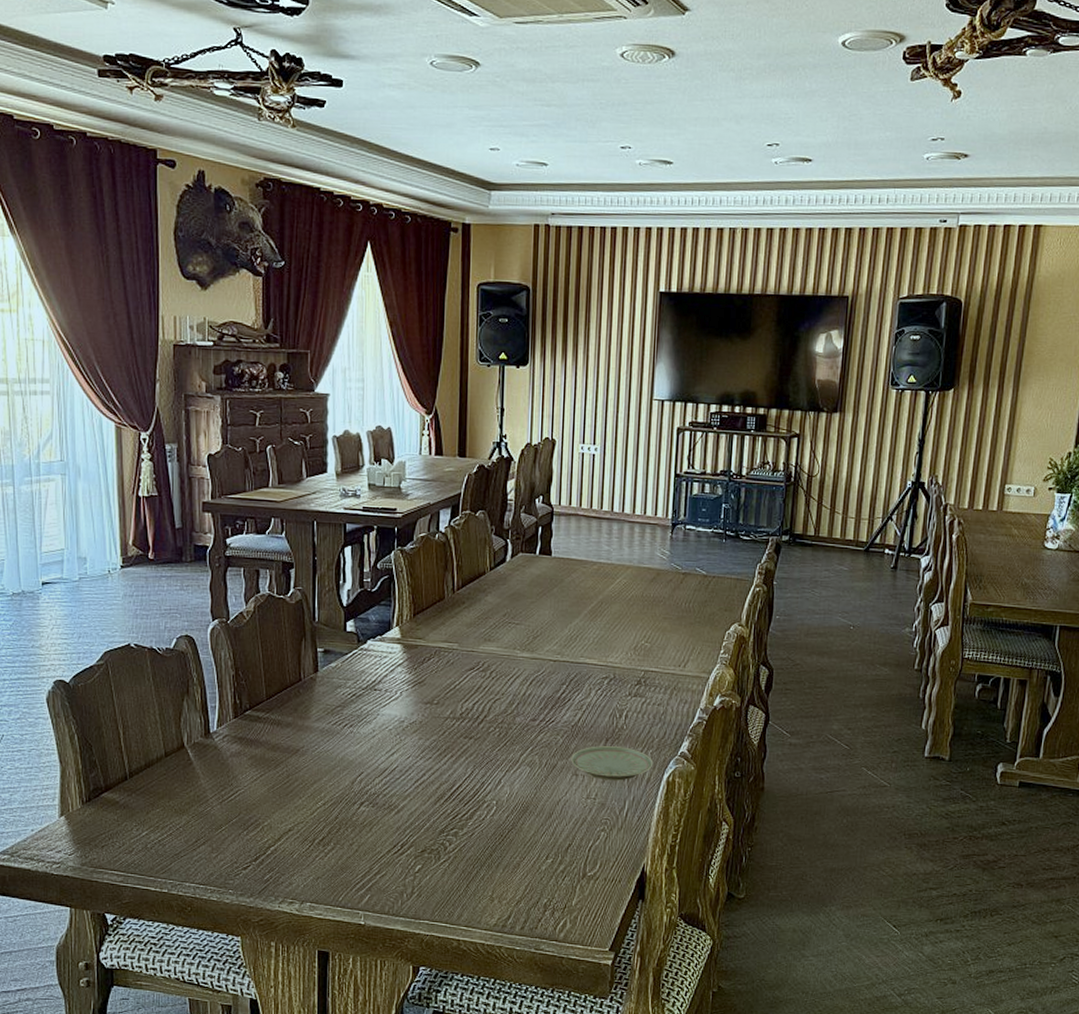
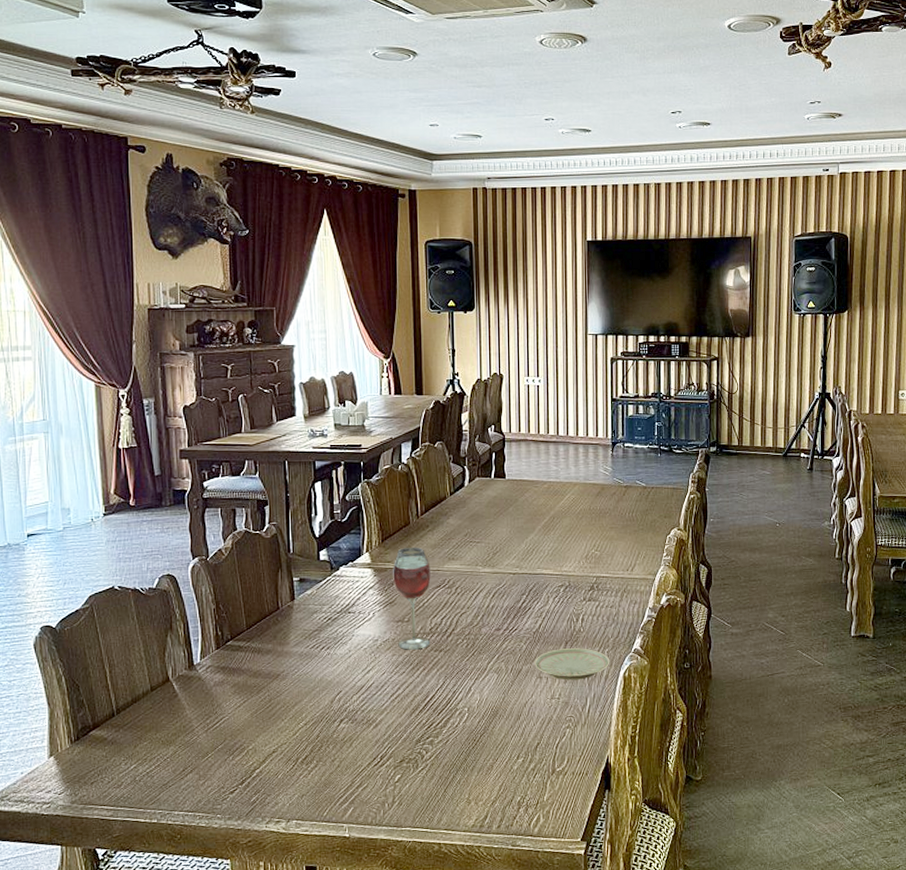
wineglass: none [423,623,465,735] -> present [393,547,431,650]

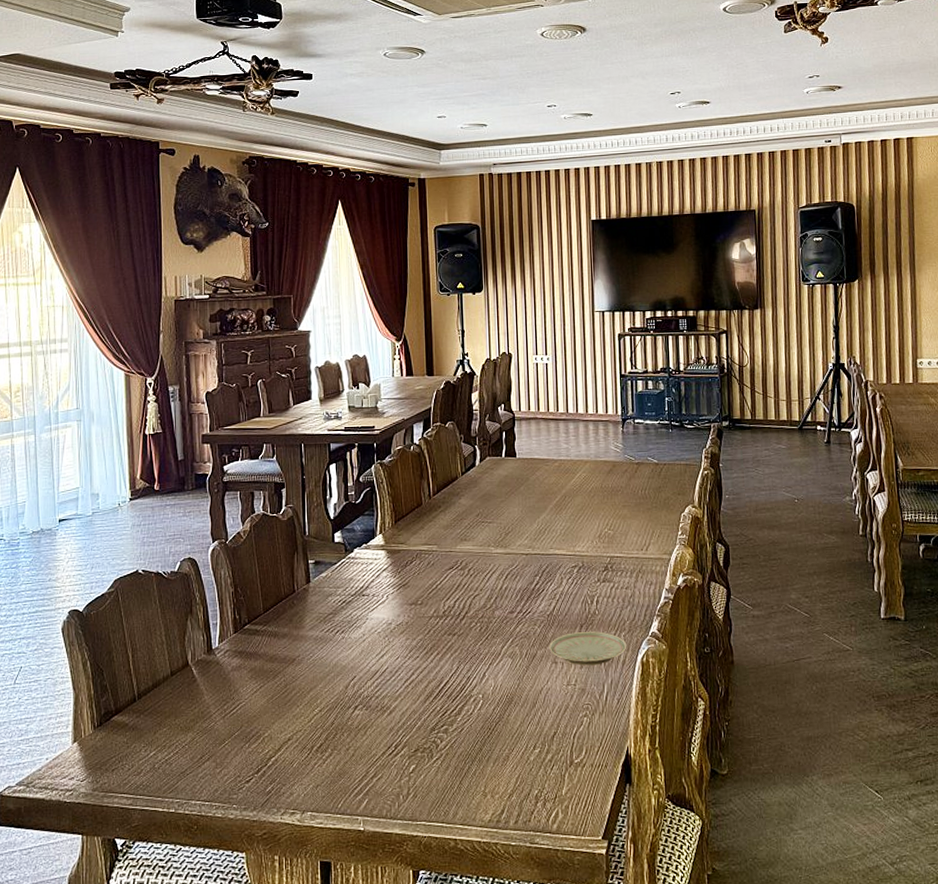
wineglass: present [393,547,431,650] -> none [406,527,444,634]

